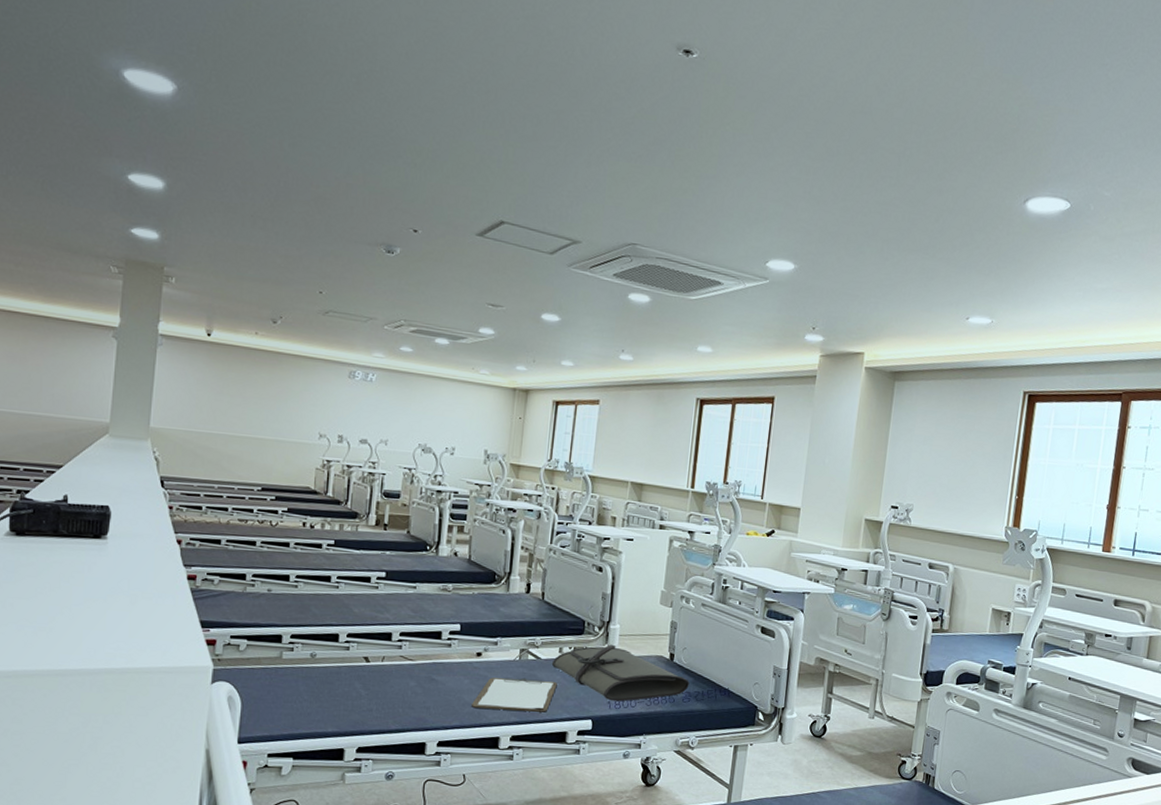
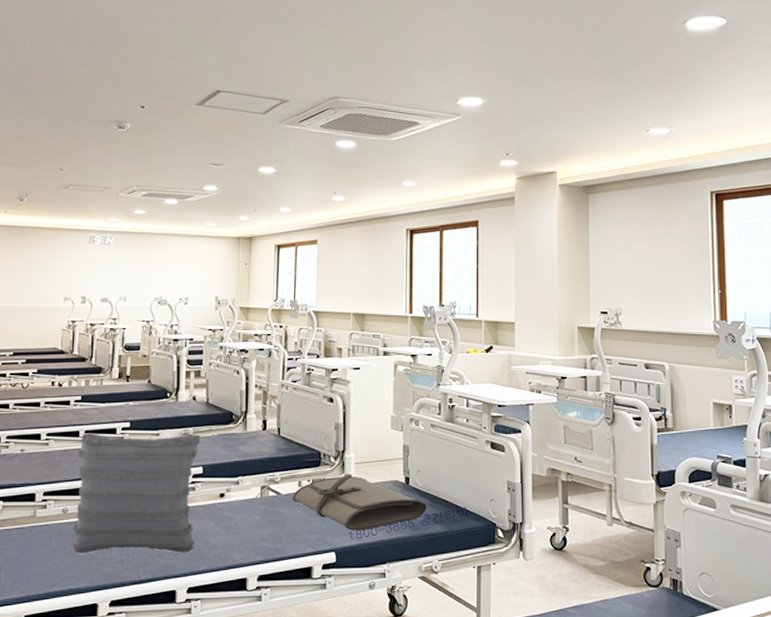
pillow: none [320,579,460,708] -> present [72,433,201,553]
clipboard: present [472,677,557,712] -> none [218,515,299,550]

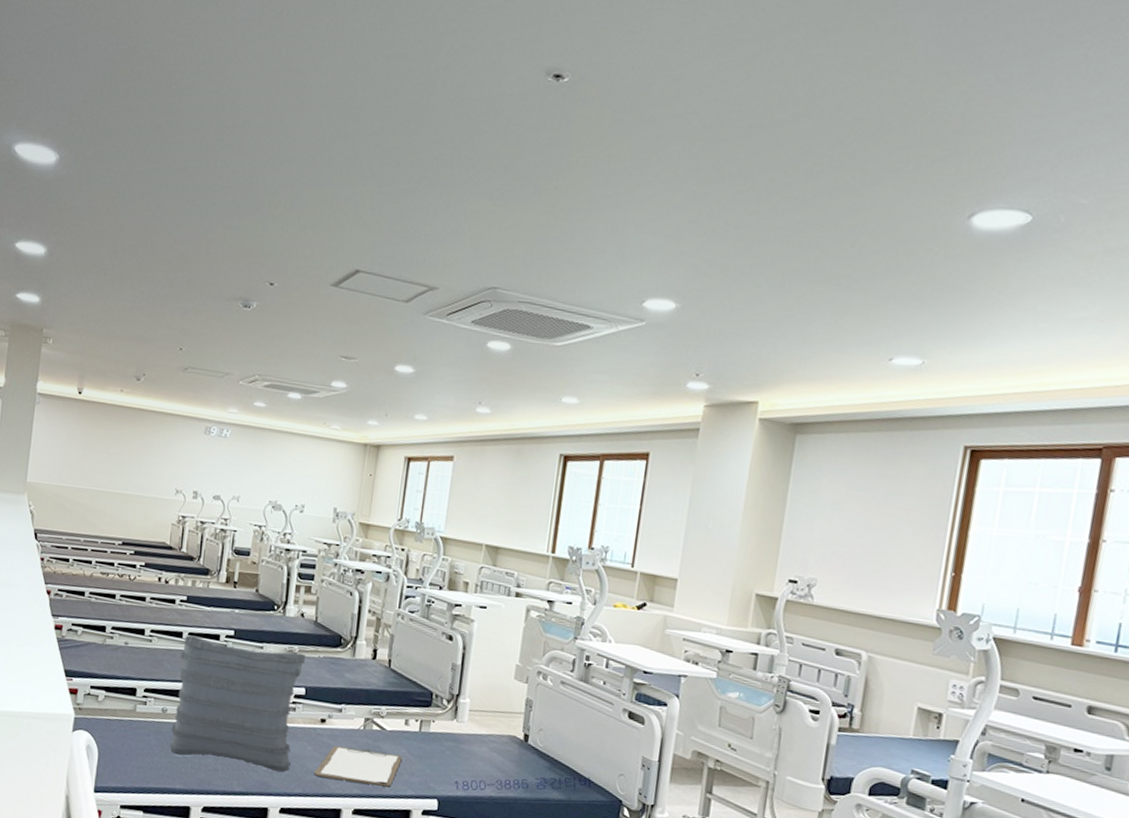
clipboard: none [218,515,299,550] -> present [314,746,402,787]
tool roll: present [292,473,427,531] -> none [396,719,545,783]

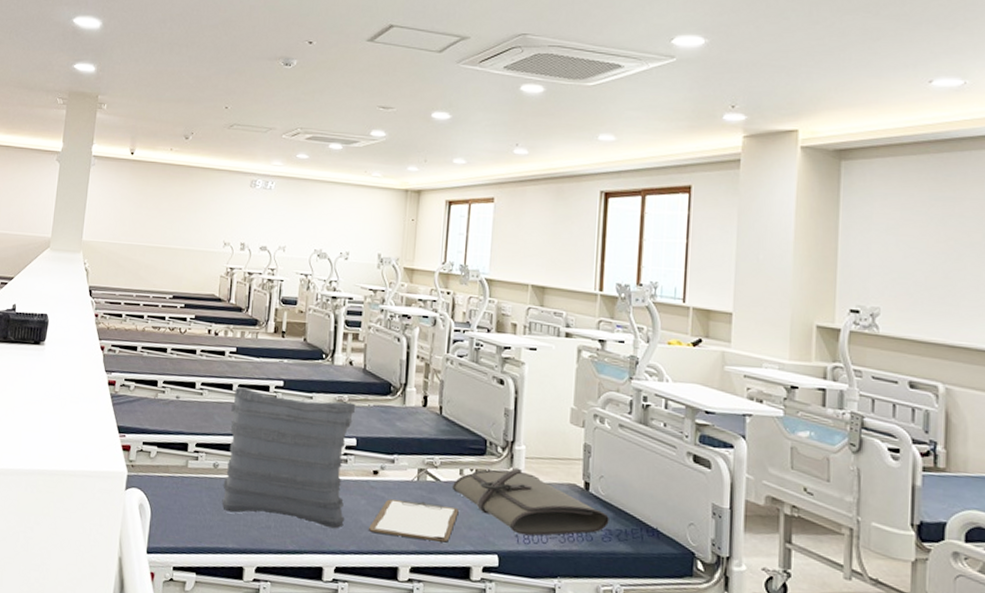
tool roll: none [396,719,545,783] -> present [452,467,609,536]

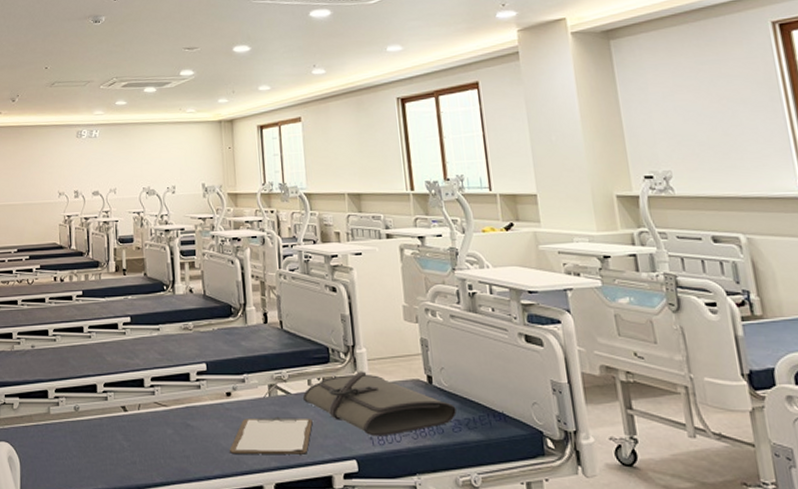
pillow: present [222,387,356,529] -> none [84,328,206,456]

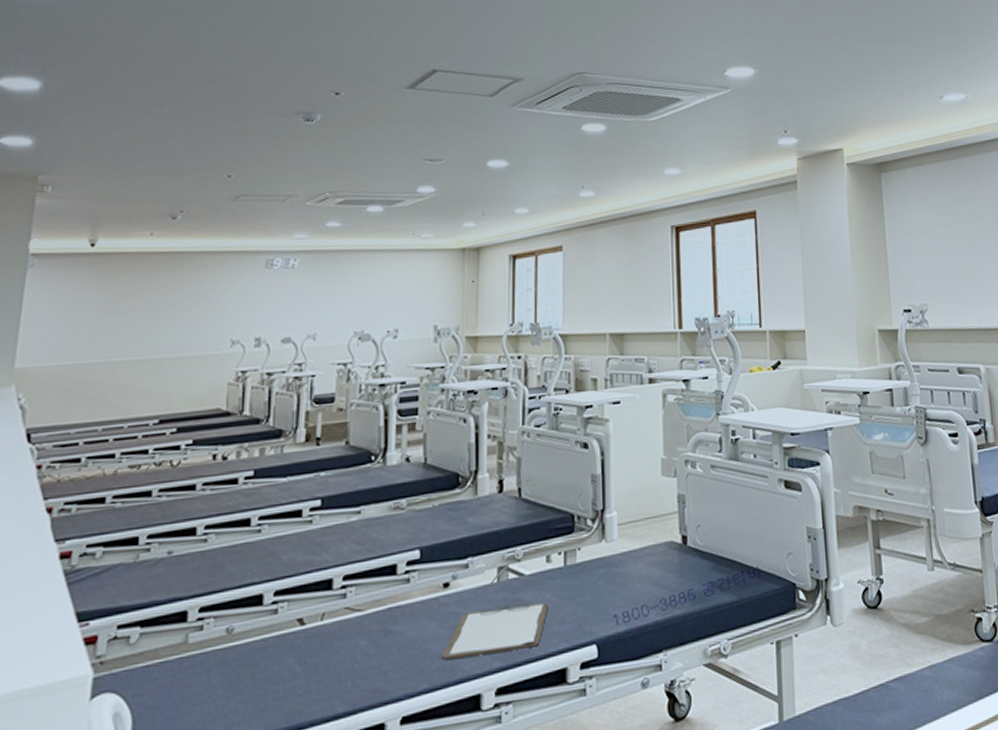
tool roll: present [302,371,457,437] -> none [538,538,710,614]

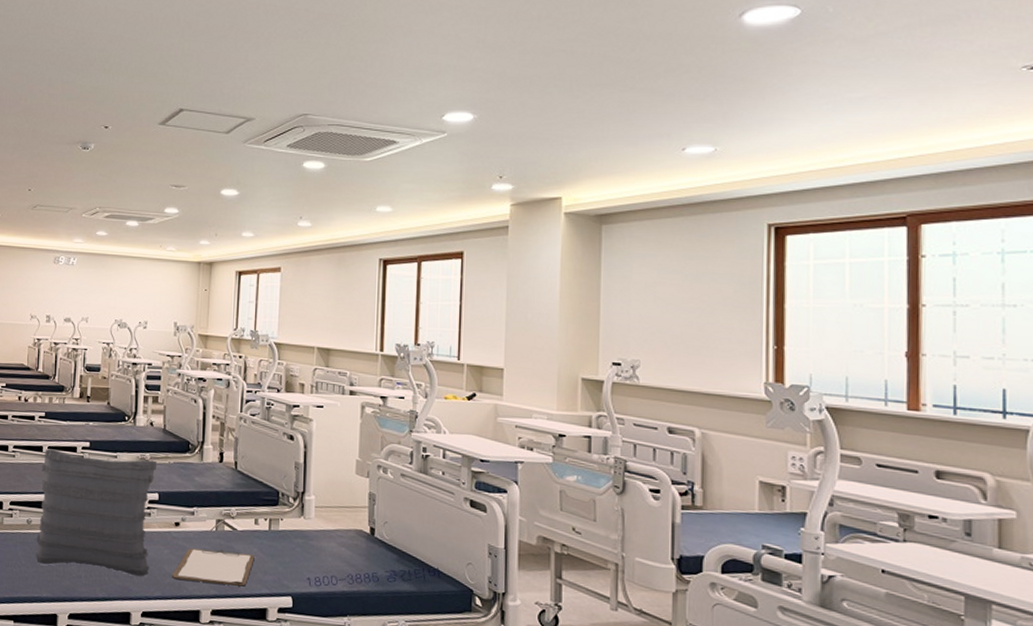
pillow: none [240,507,417,688] -> present [35,448,157,577]

